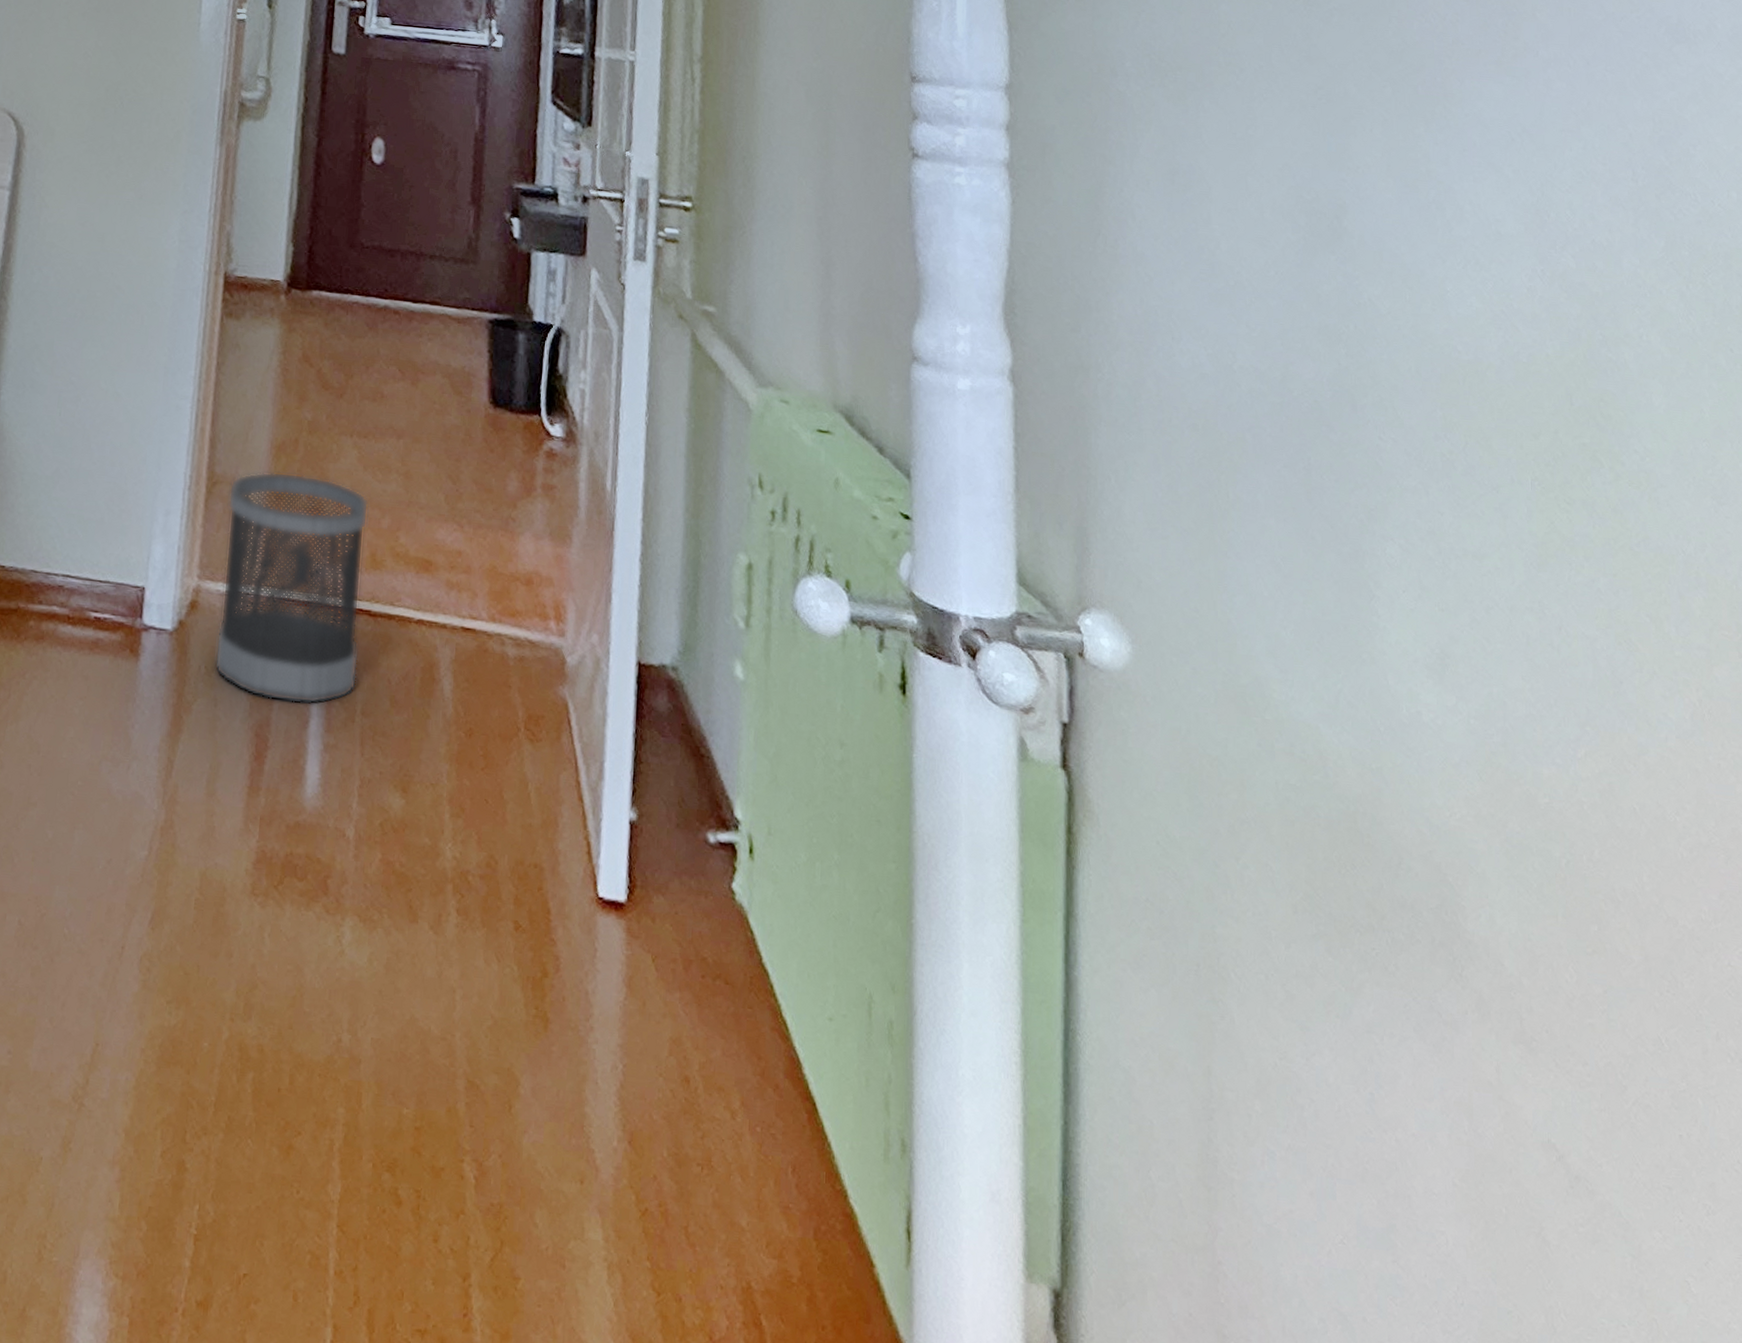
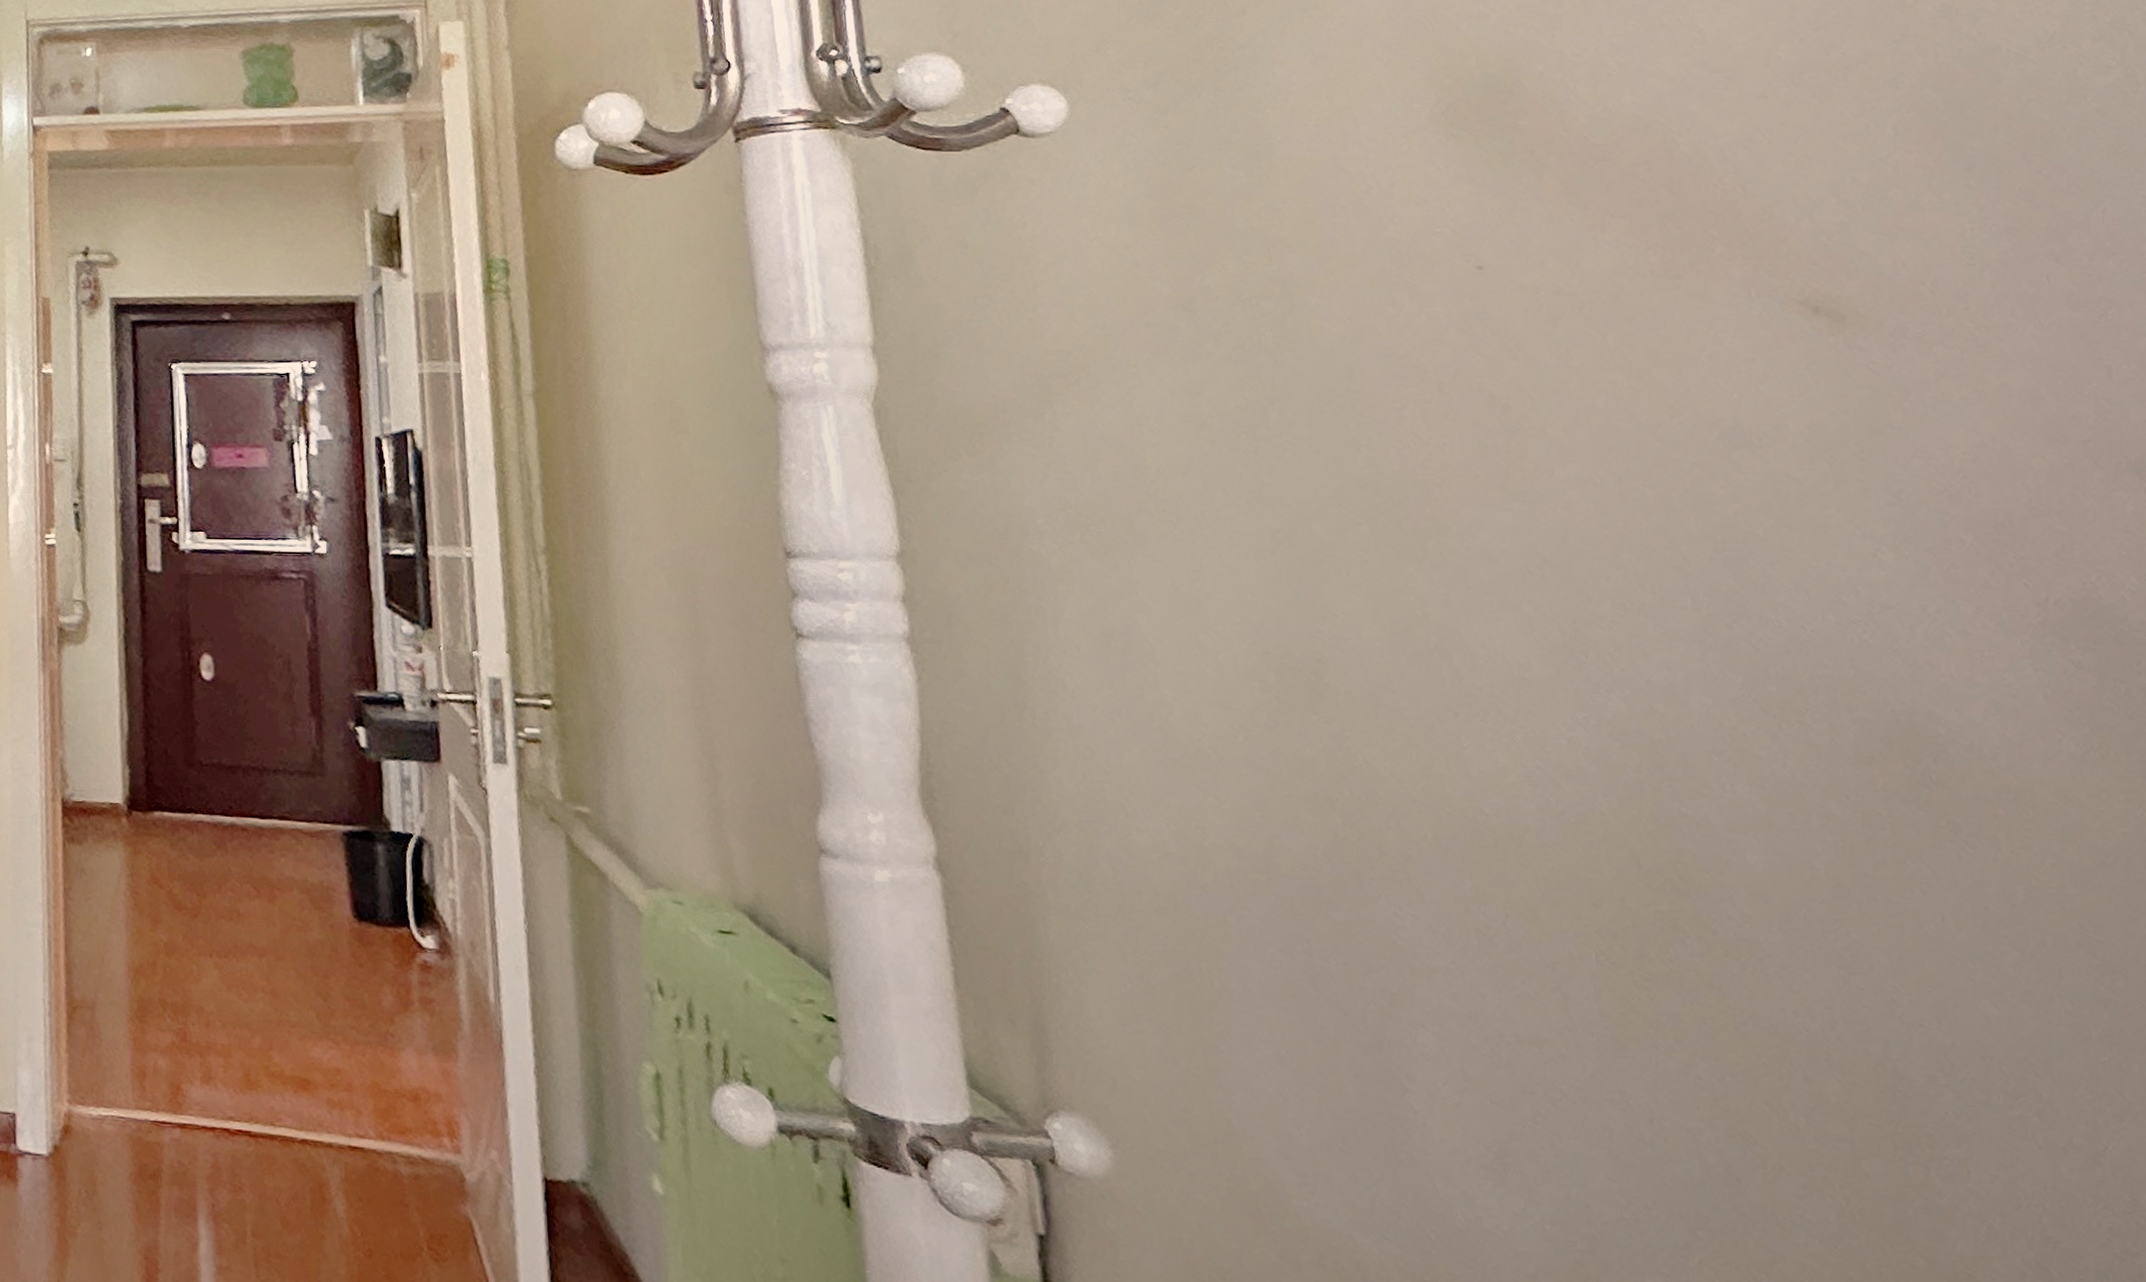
wastebasket: present [214,471,369,705] -> none [90,994,244,1227]

